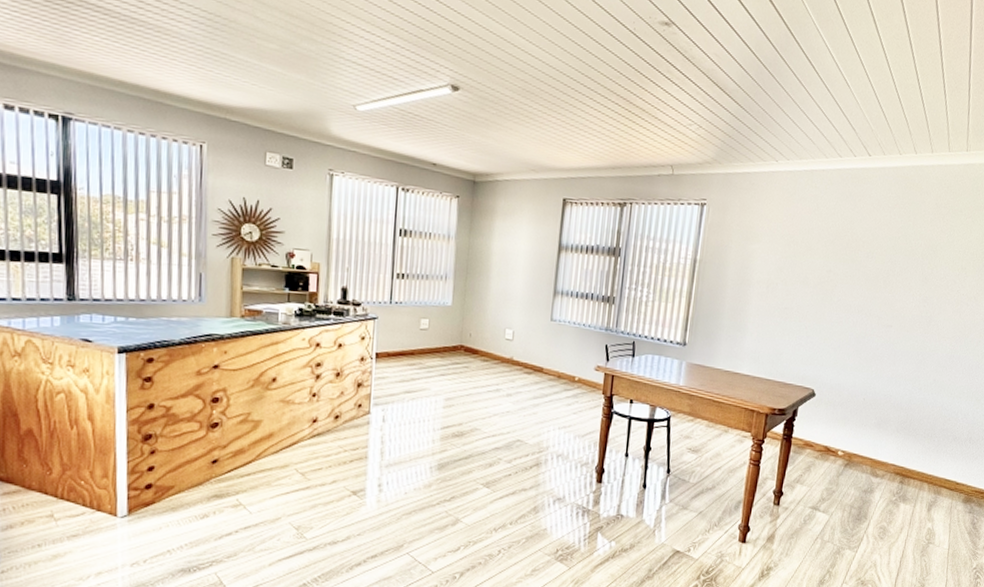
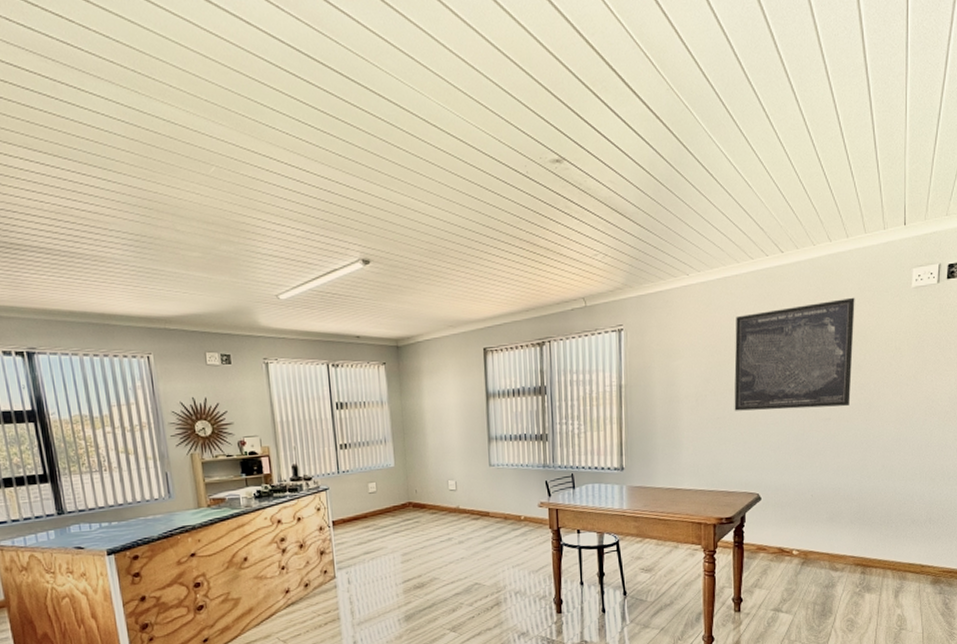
wall art: none [802,210,931,316] -> present [734,297,855,411]

